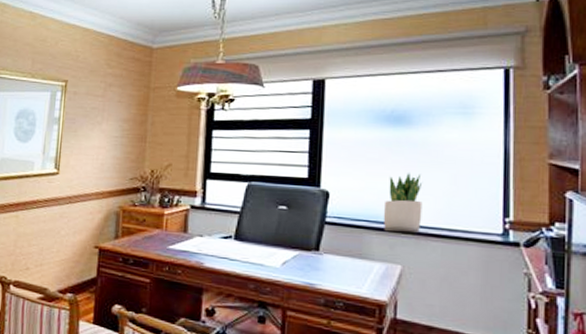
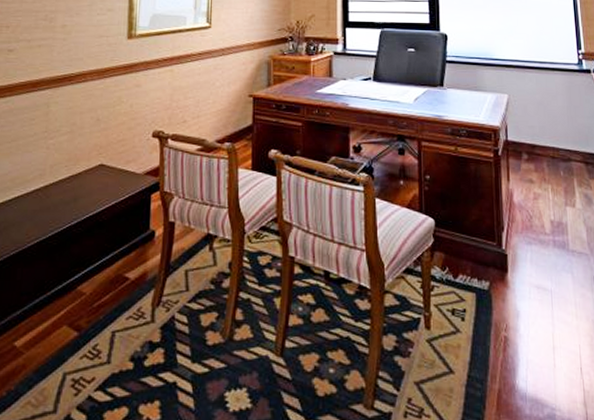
planter: present [383,173,423,234] -> none [490,16,520,67]

